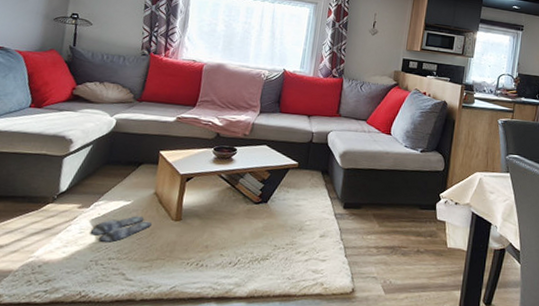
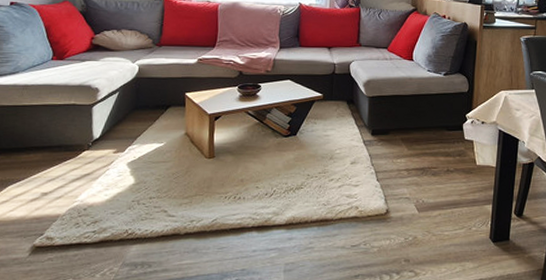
slippers: present [91,216,152,243] -> none [129,156,186,183]

